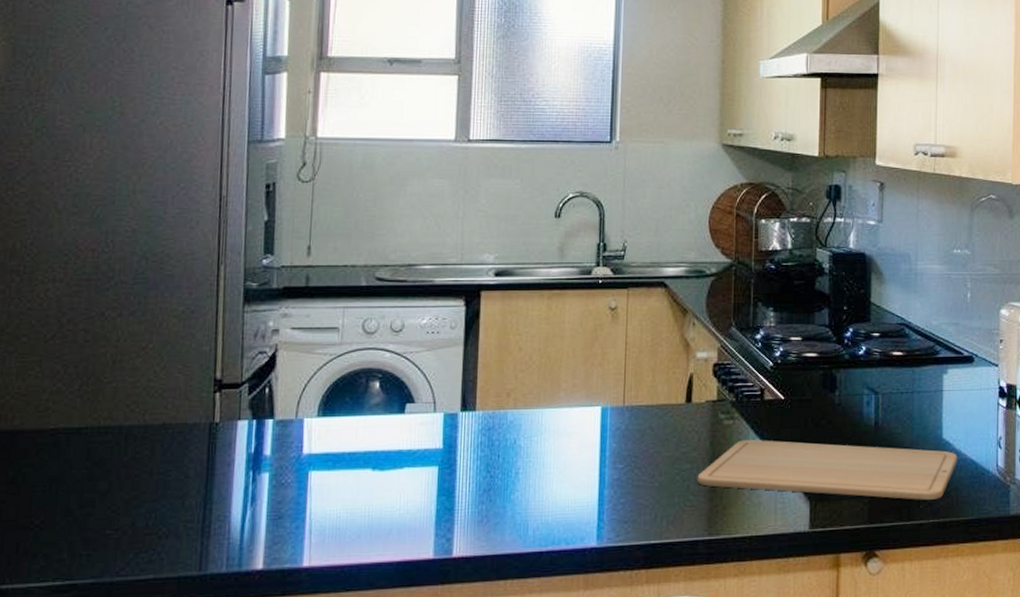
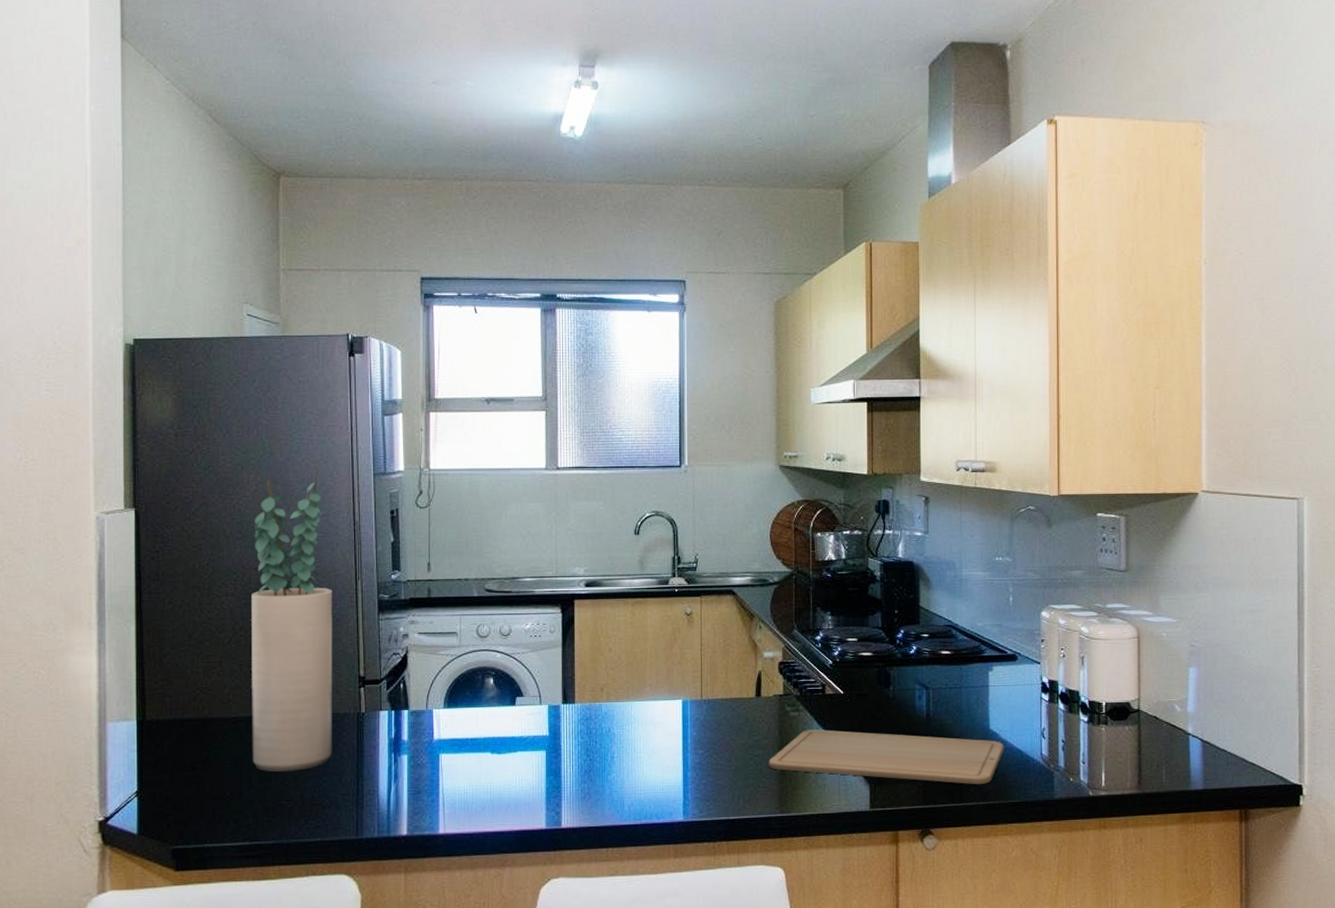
vase: none [72,133,188,495] -> present [251,468,333,772]

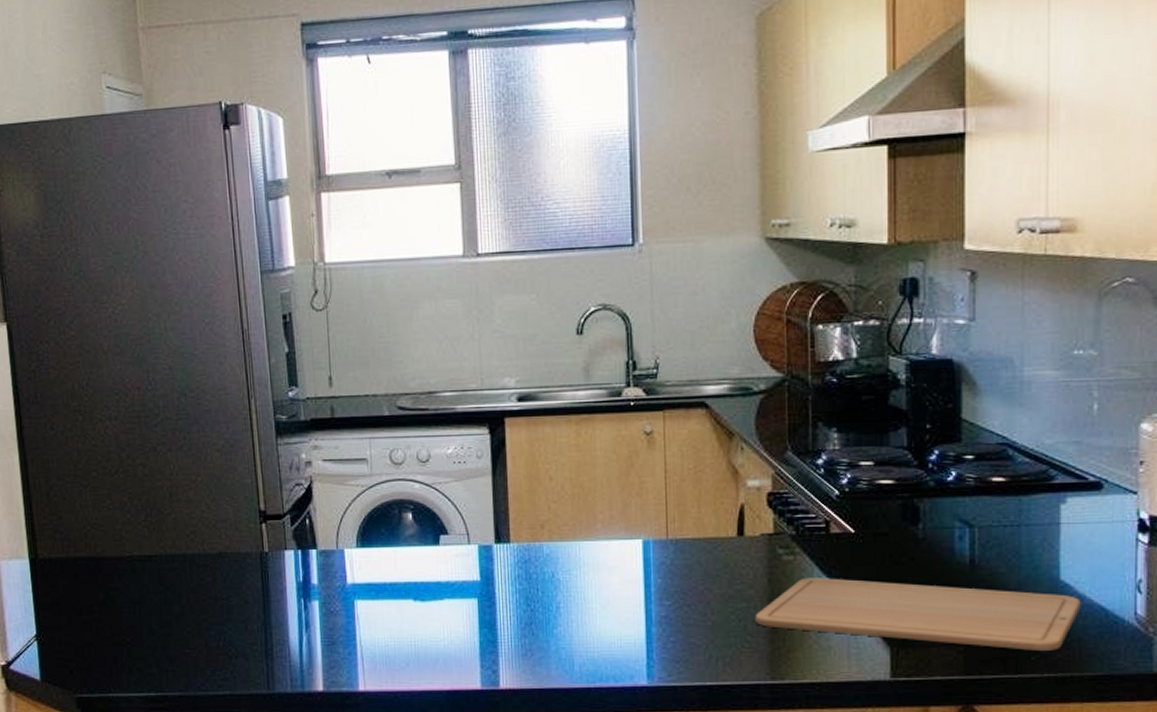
vase: present [251,468,333,772] -> none [132,268,236,617]

